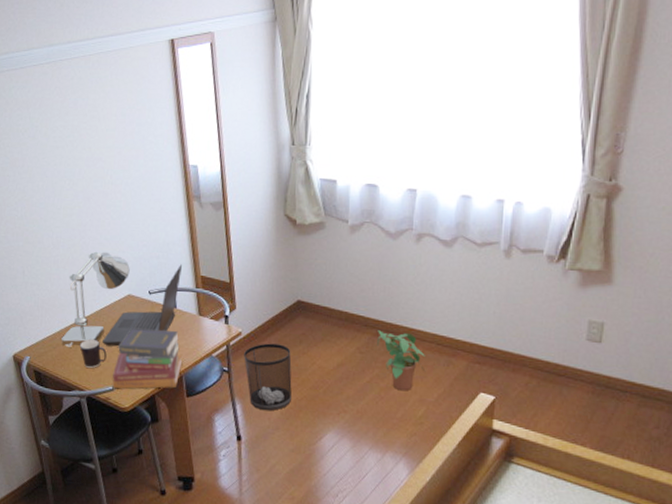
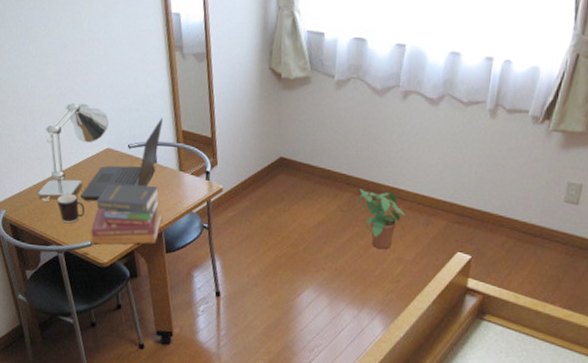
waste bin: present [244,343,292,411] -> none [224,200,272,267]

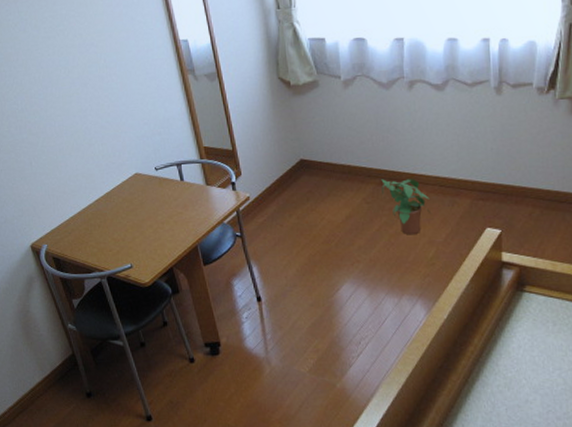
desk lamp: present [38,102,109,201] -> none [75,134,134,231]
mug: present [56,193,85,224] -> none [94,220,122,250]
laptop computer: present [80,118,164,202] -> none [116,138,185,226]
books: present [91,183,162,244] -> none [129,203,196,266]

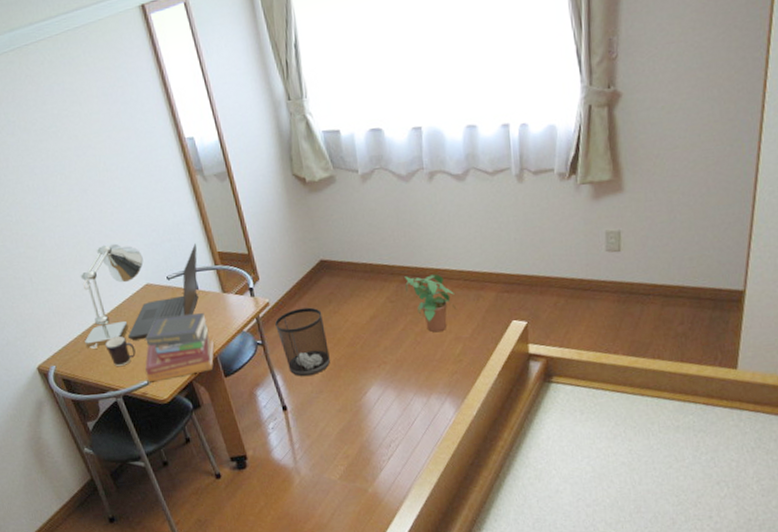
desk lamp: none [75,134,134,231] -> present [80,243,143,349]
mug: none [94,220,122,250] -> present [105,335,136,367]
laptop computer: none [116,138,185,226] -> present [128,243,199,341]
books: none [129,203,196,266] -> present [145,313,215,383]
waste bin: none [254,204,305,269] -> present [275,307,330,376]

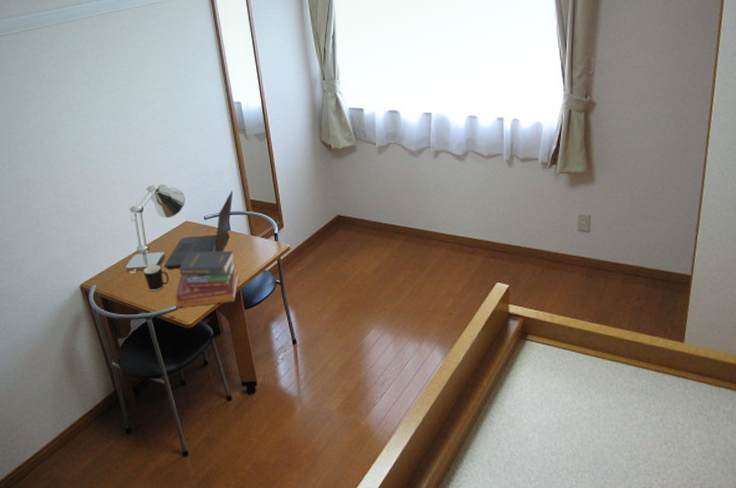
waste bin: present [275,307,330,376] -> none [294,255,338,314]
potted plant: present [404,274,457,333] -> none [408,236,450,287]

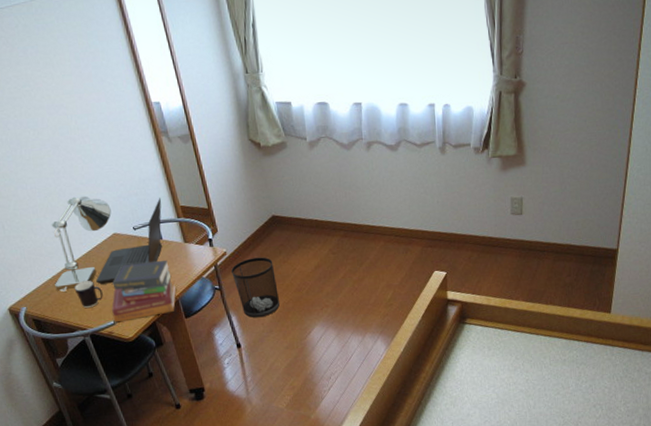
waste bin: none [294,255,338,314] -> present [231,257,280,317]

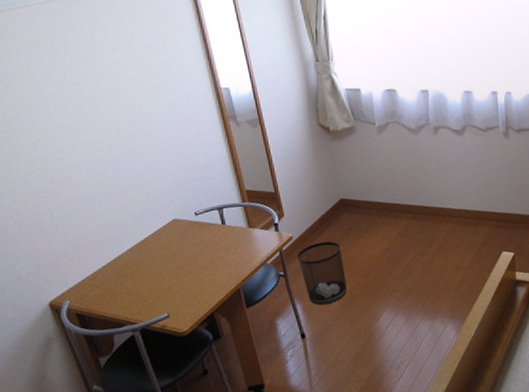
desk lamp: present [51,195,112,292] -> none [104,180,172,283]
mug: present [74,280,103,309] -> none [125,269,158,301]
laptop computer: present [96,198,162,285] -> none [151,182,227,274]
books: present [111,261,177,323] -> none [166,247,238,315]

